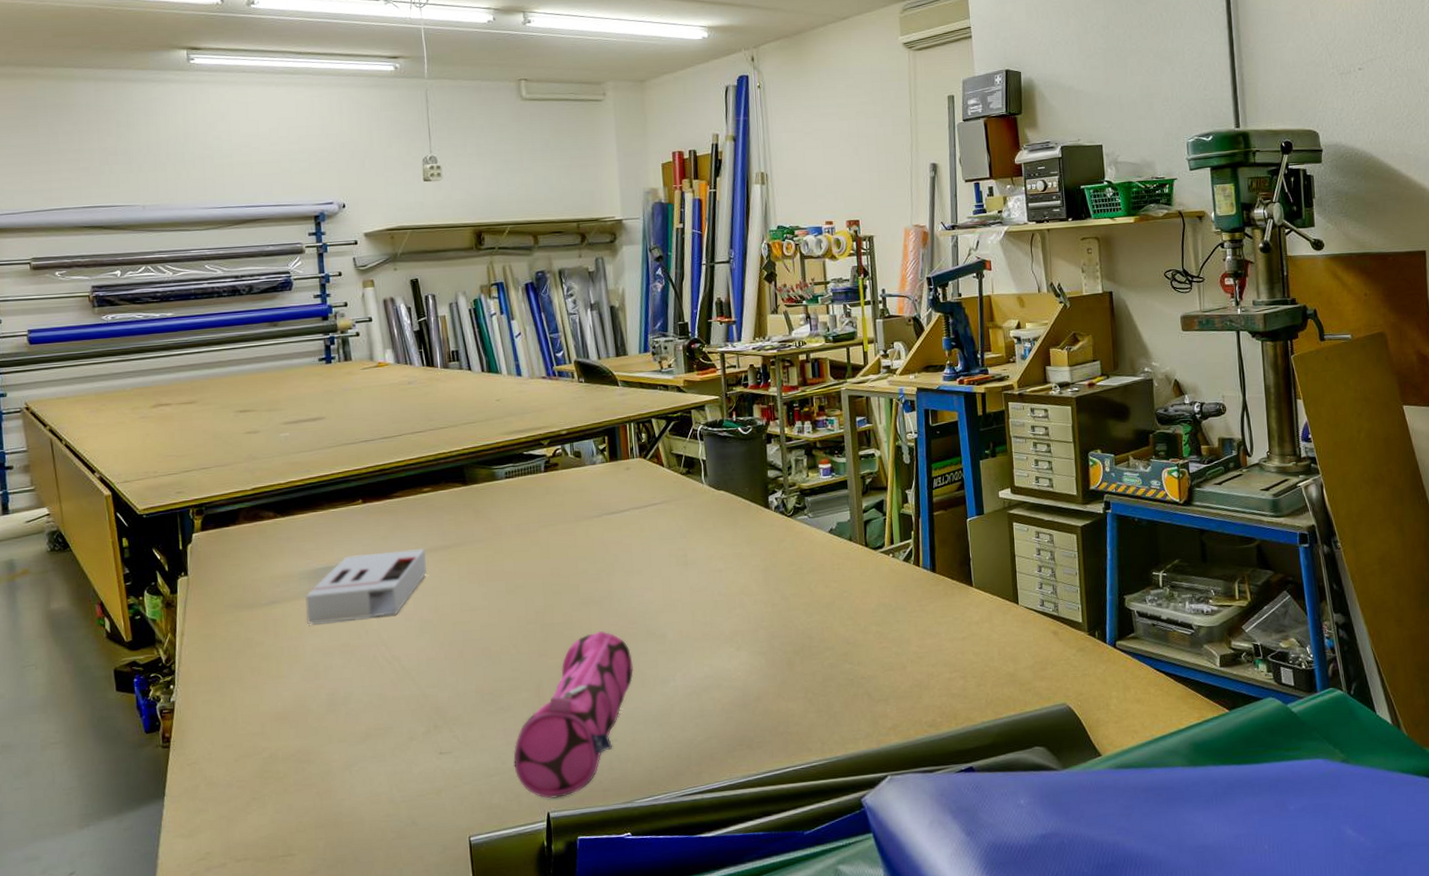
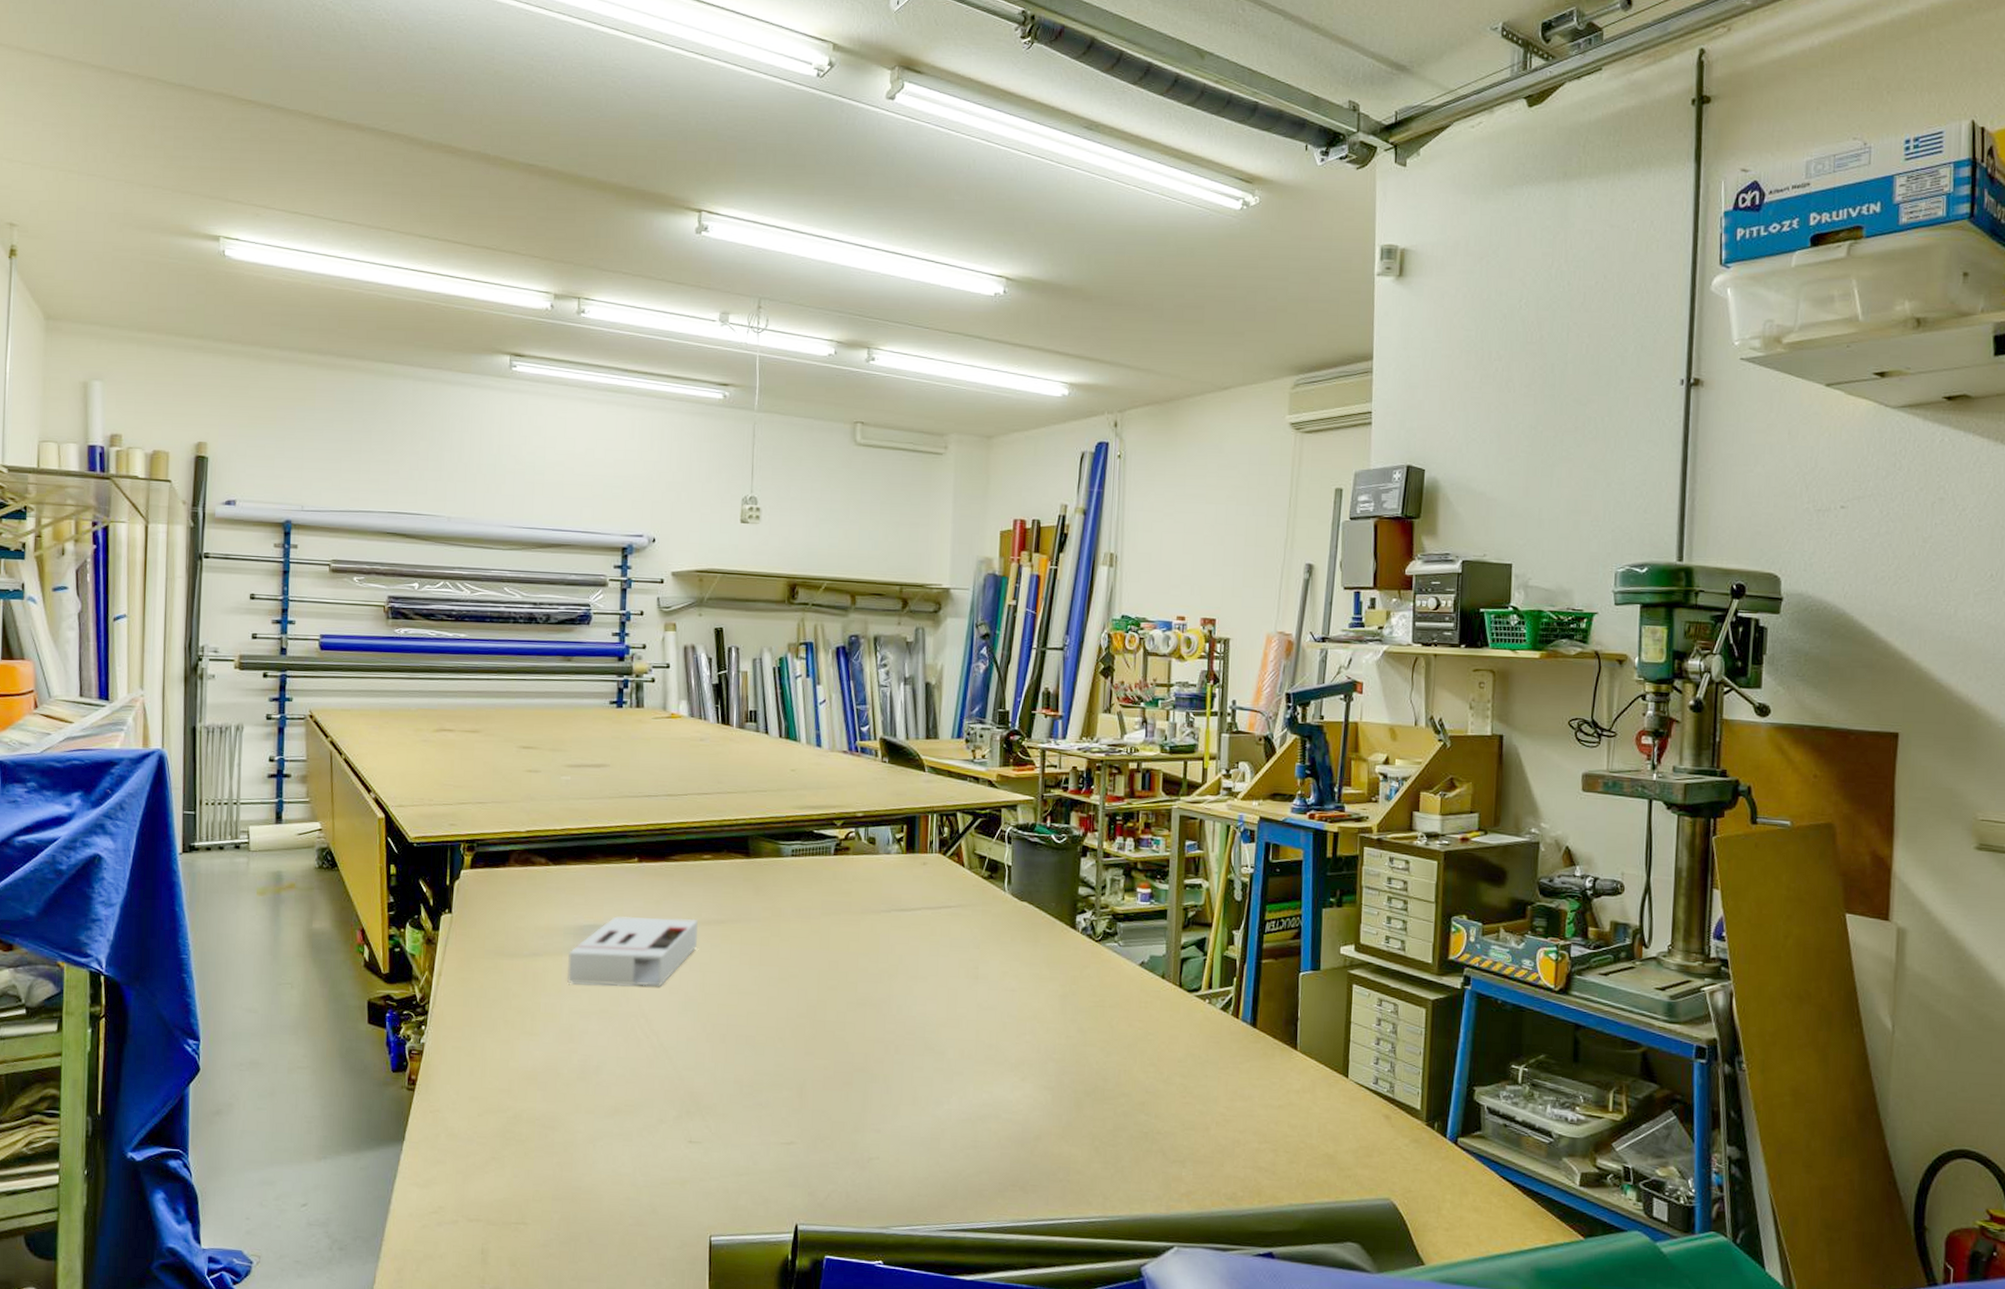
pencil case: present [513,631,633,799] -> none [766,1037,906,1210]

